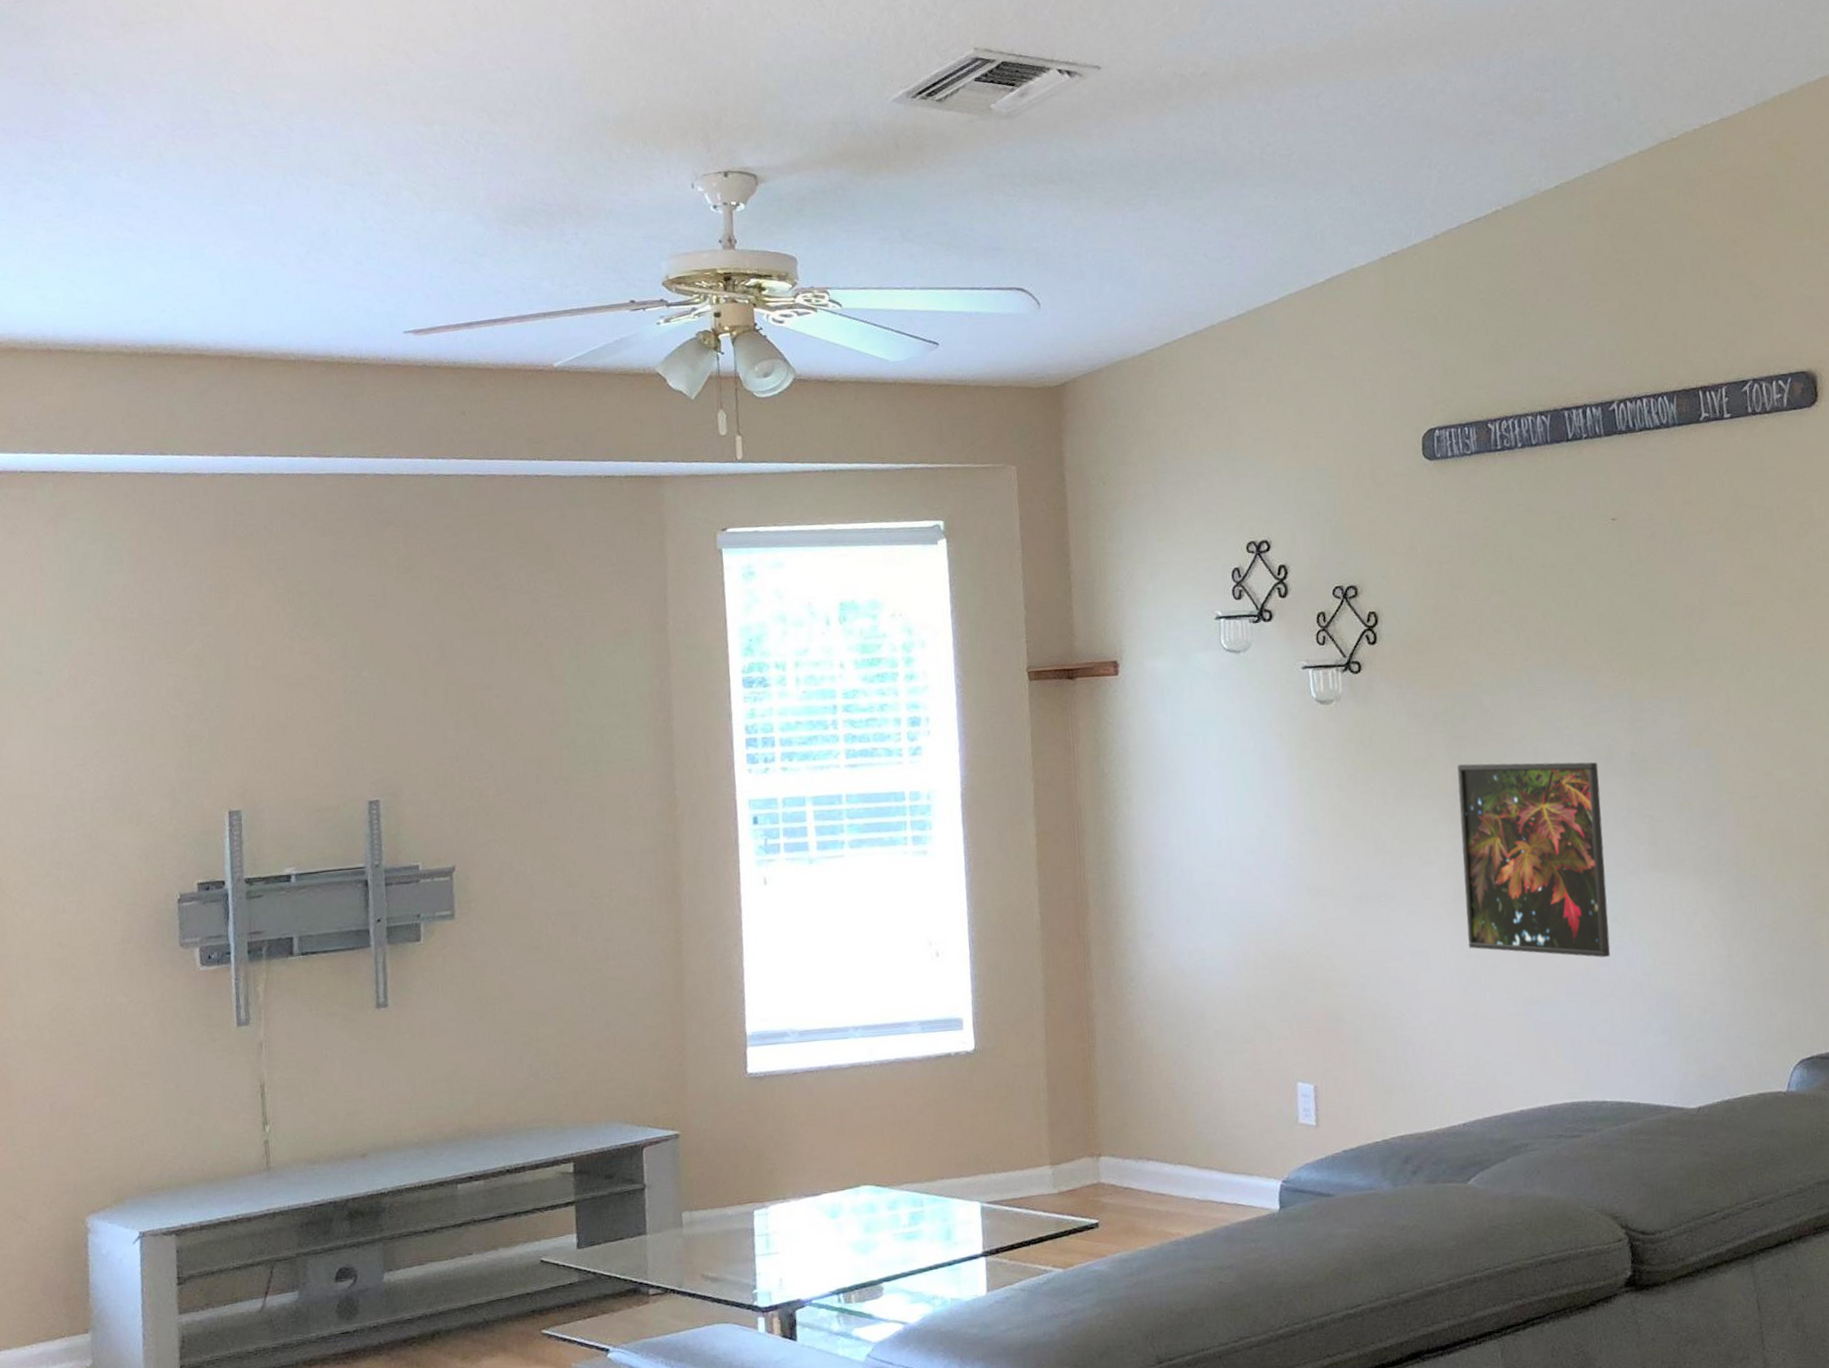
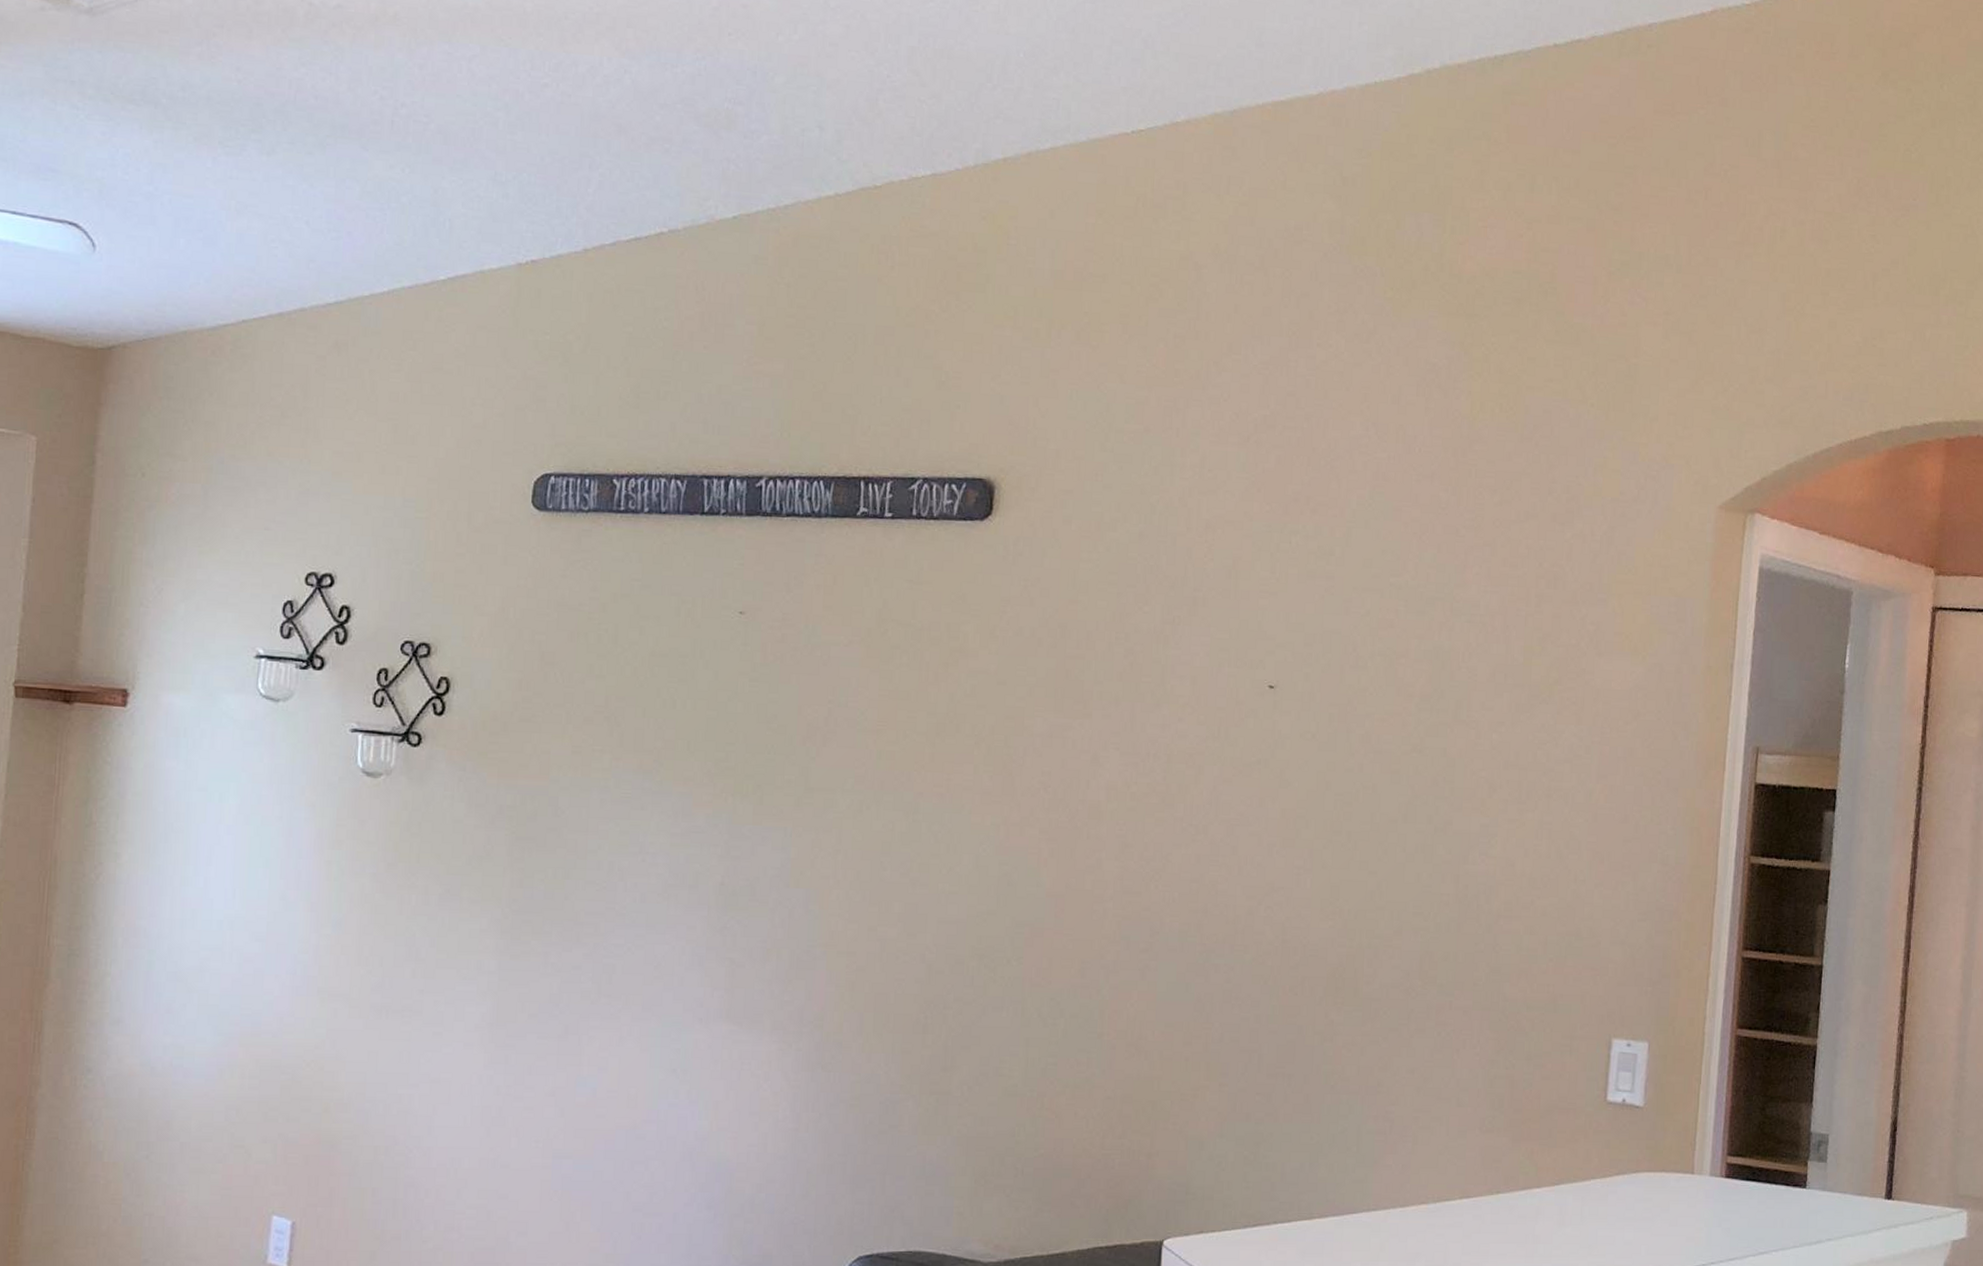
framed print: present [1457,762,1610,958] -> none [500,870,681,1115]

